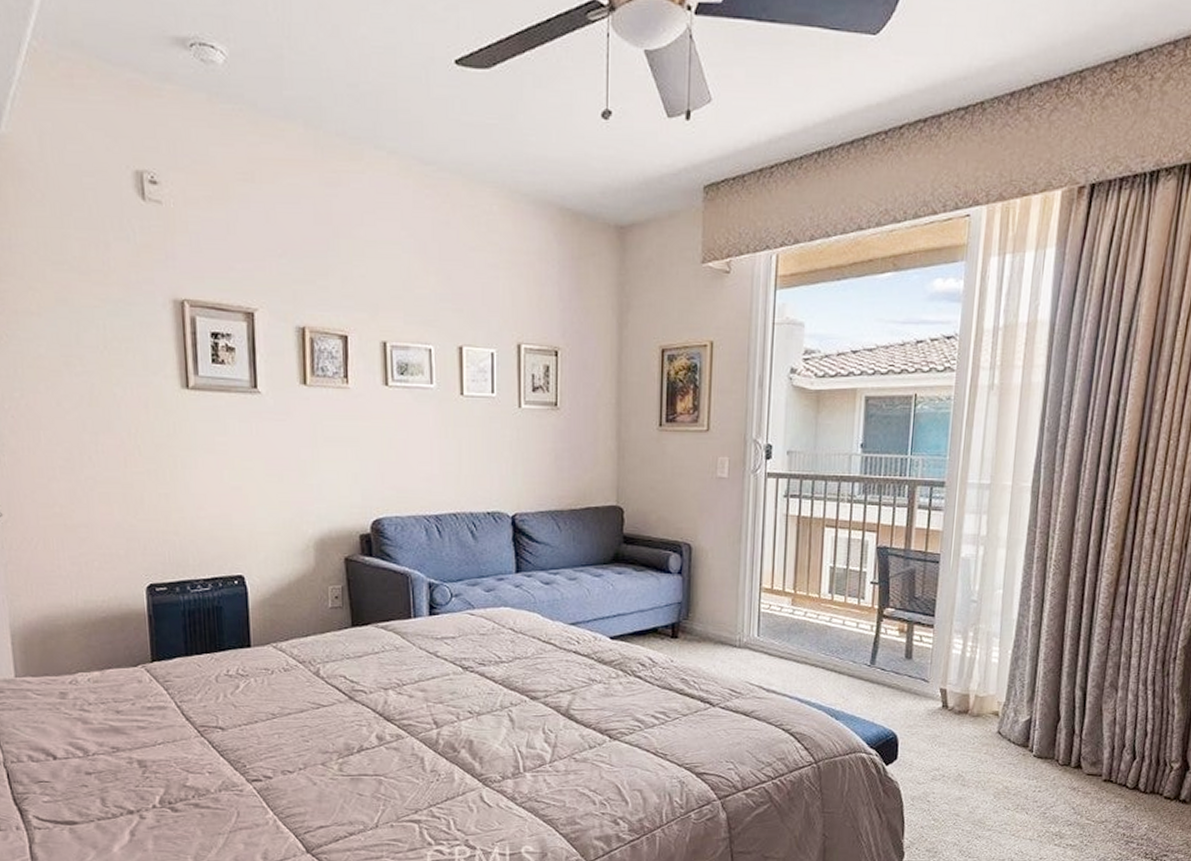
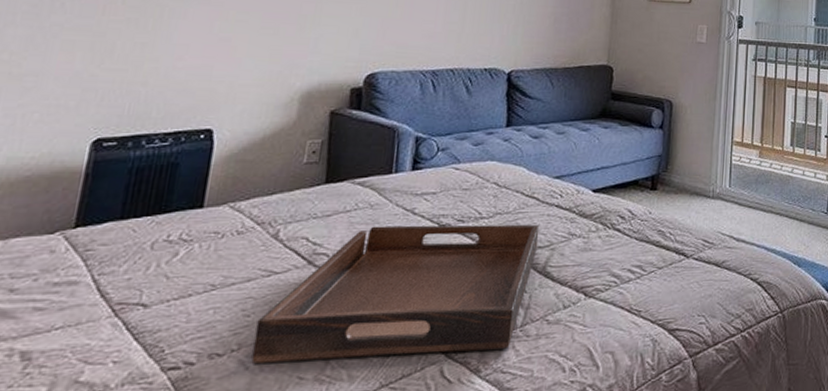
serving tray: none [316,667,559,781] -> present [251,224,540,364]

